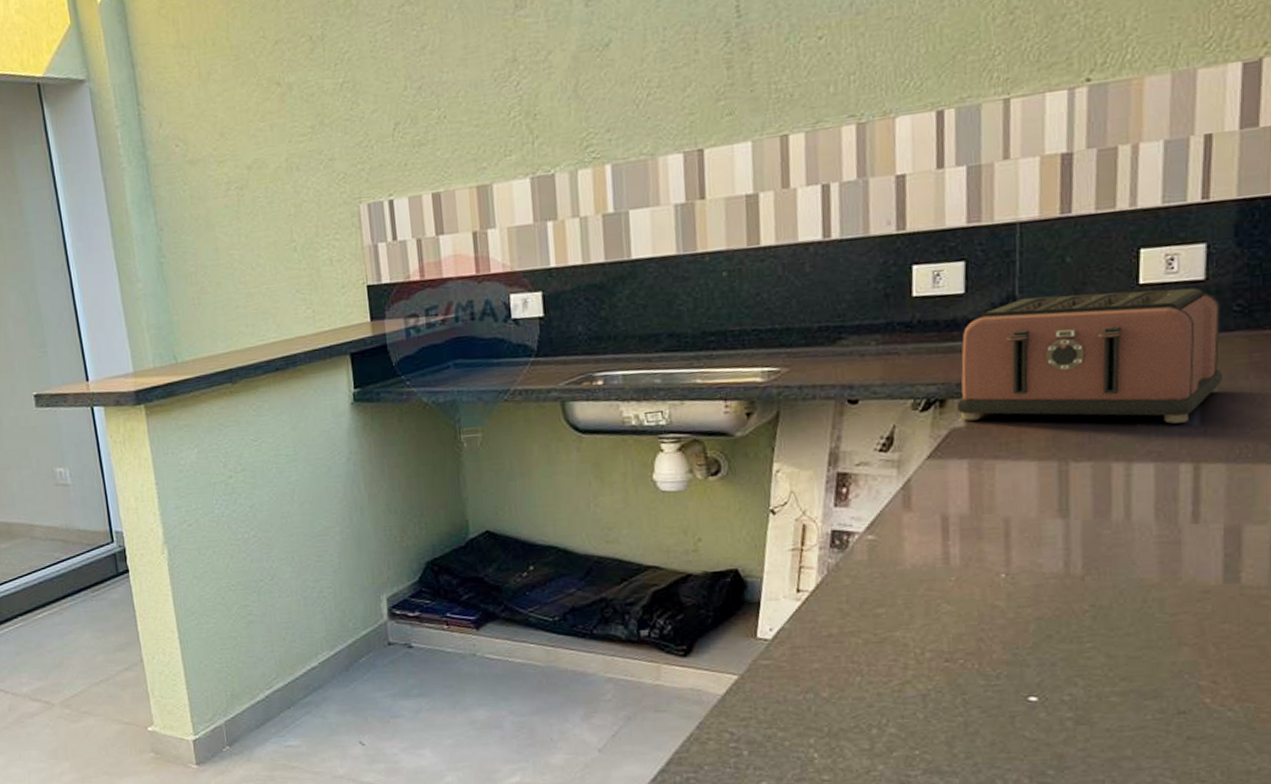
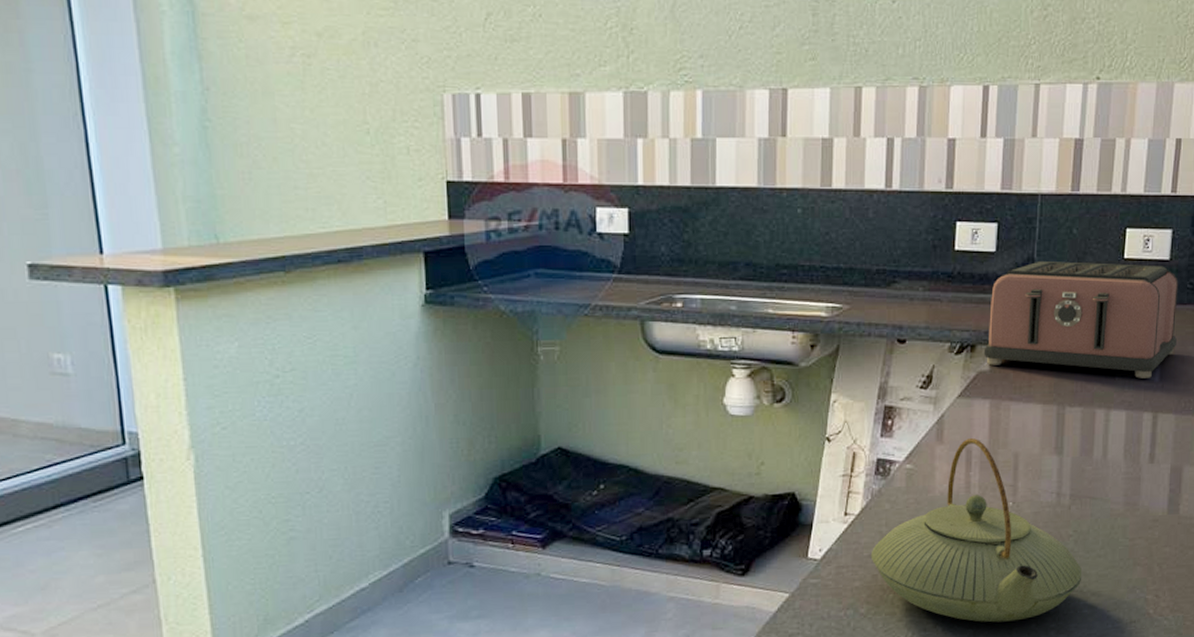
teapot: none [830,503,1106,710] -> present [870,438,1083,623]

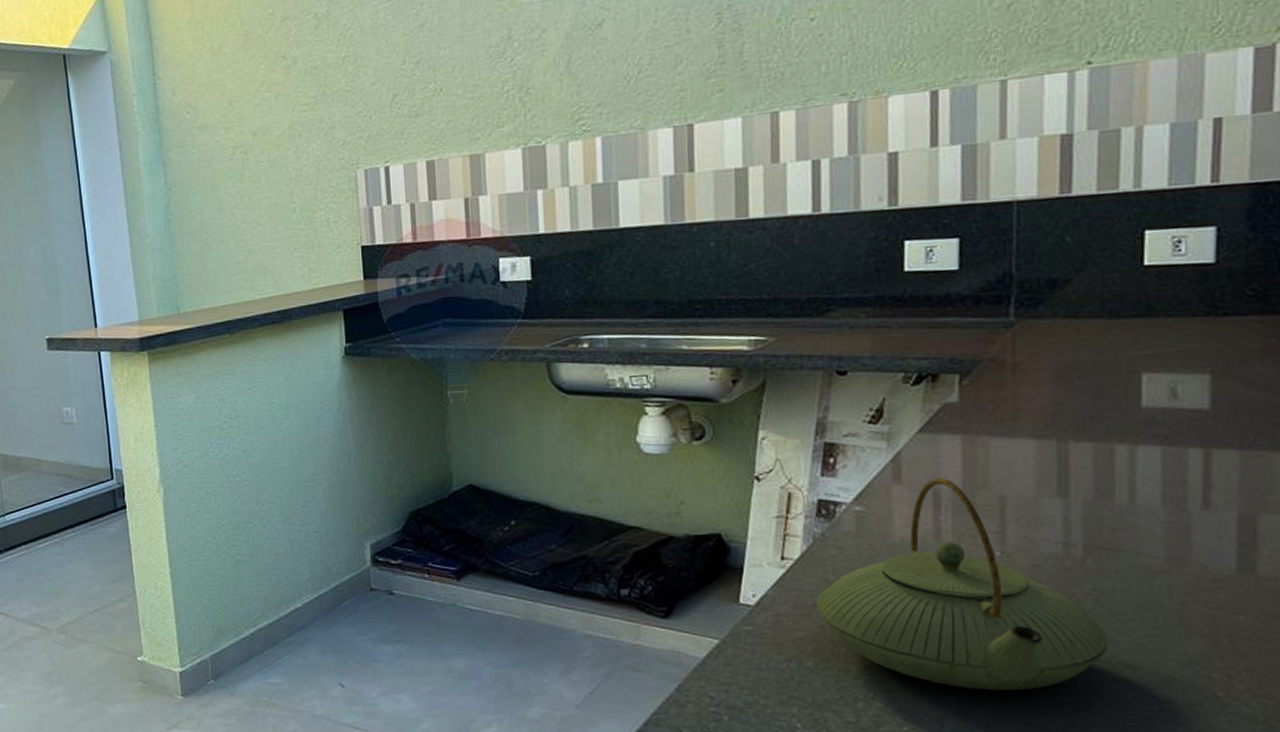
toaster: present [983,260,1179,378] -> none [949,270,1234,407]

